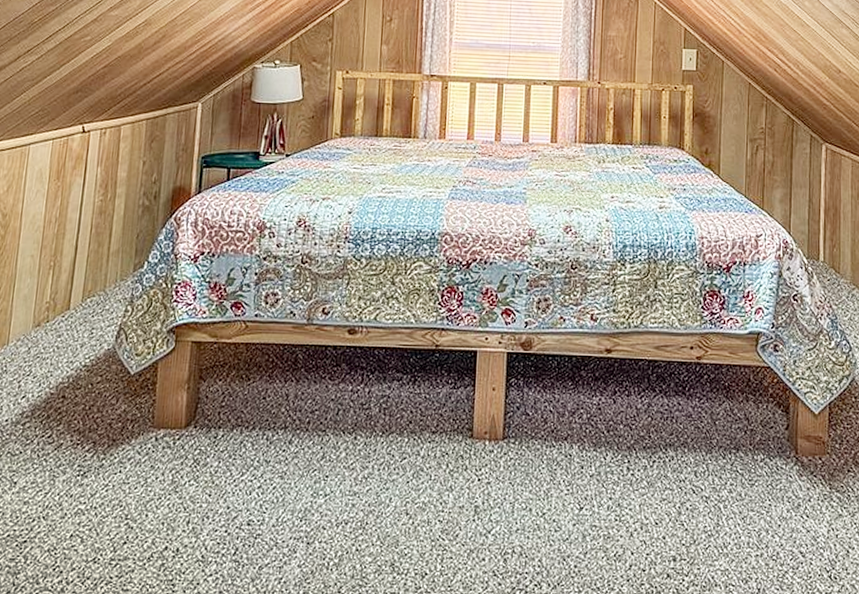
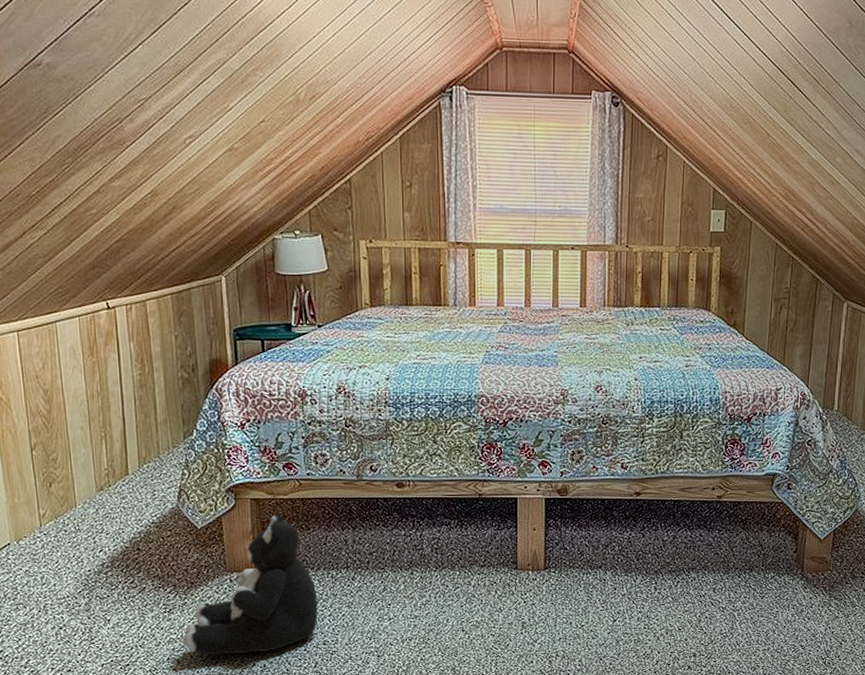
plush toy: none [90,360,248,533] -> present [182,514,318,655]

